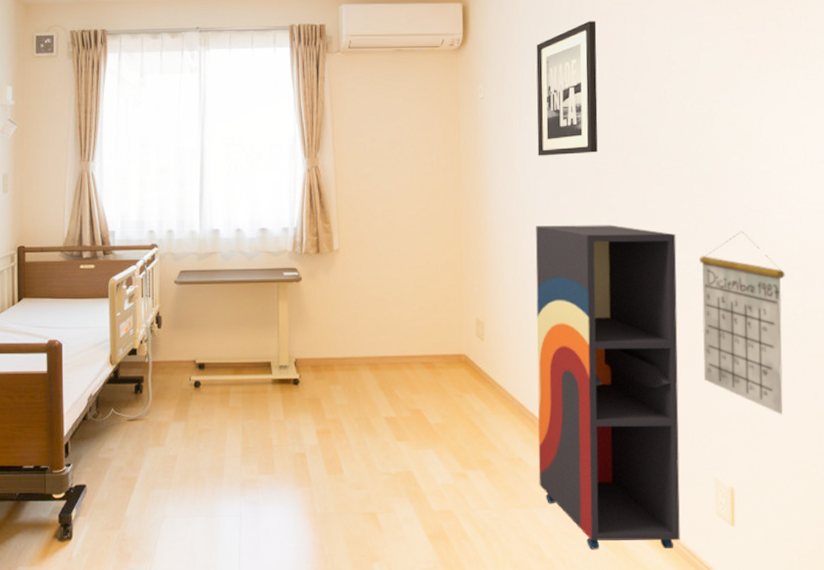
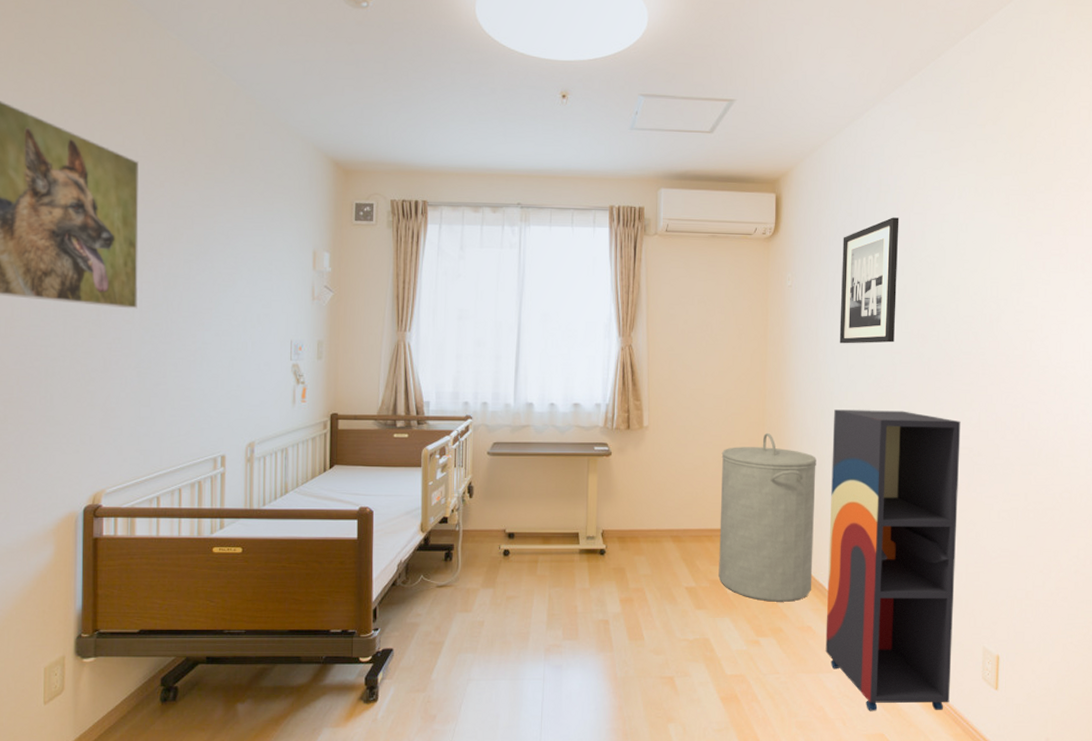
laundry hamper: none [417,252,521,432] -> present [718,432,816,602]
calendar: present [698,231,785,415] -> none [978,420,1055,590]

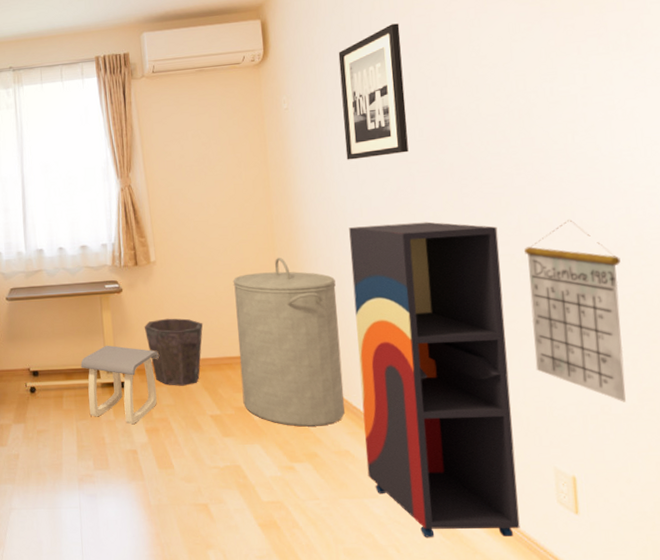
stool: none [560,509,641,594] -> present [80,345,159,425]
waste bin: none [629,486,689,556] -> present [144,318,203,386]
calendar: none [978,420,1055,590] -> present [523,220,626,402]

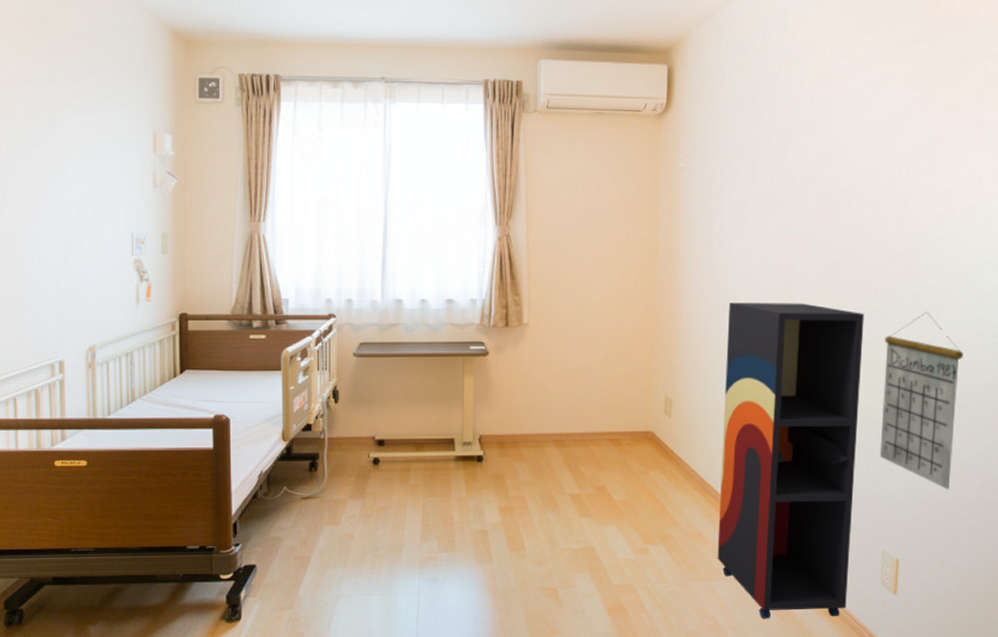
stool: present [80,345,159,425] -> none [434,414,521,503]
waste bin: present [144,318,203,386] -> none [508,387,572,462]
laundry hamper: present [232,257,345,427] -> none [604,328,710,508]
wall art: present [338,23,409,160] -> none [735,91,803,231]

